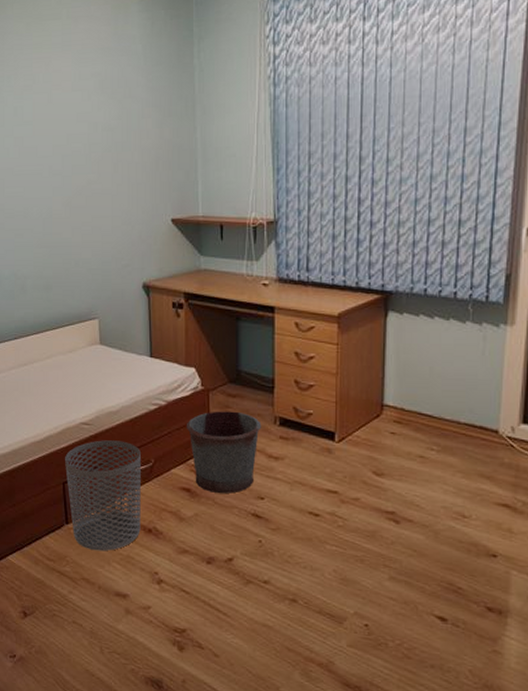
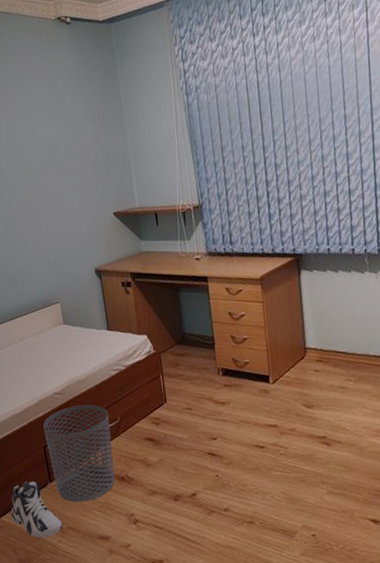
sneaker: none [19,519,75,586] -> present [11,481,62,538]
bucket: present [187,411,262,494] -> none [145,368,208,440]

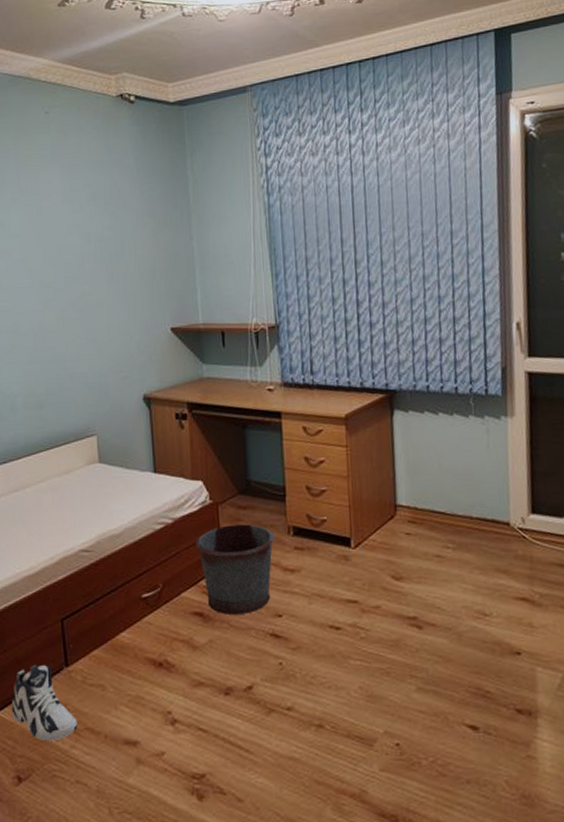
waste bin: present [43,404,115,502] -> none [63,566,150,695]
bucket: none [145,368,208,440] -> present [196,524,275,616]

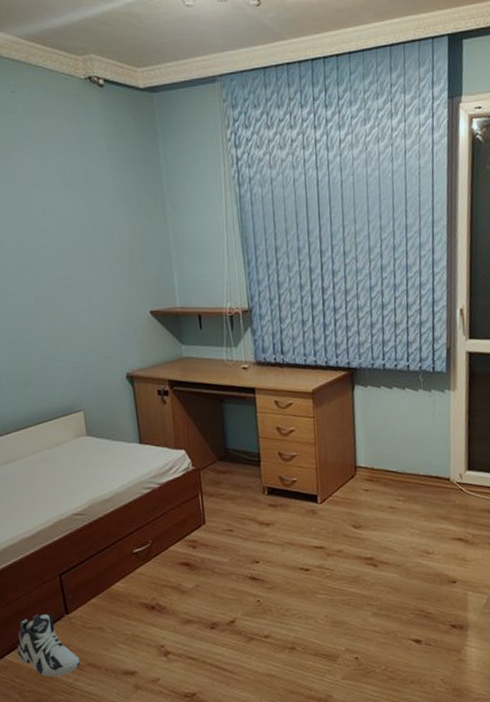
bucket: present [196,524,275,616] -> none [181,486,252,564]

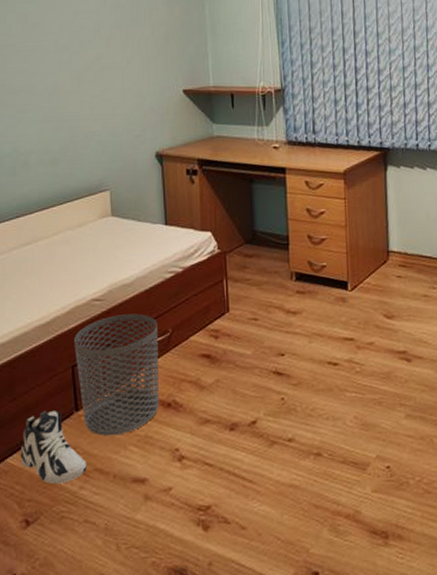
waste bin: none [59,526,144,636] -> present [74,313,159,436]

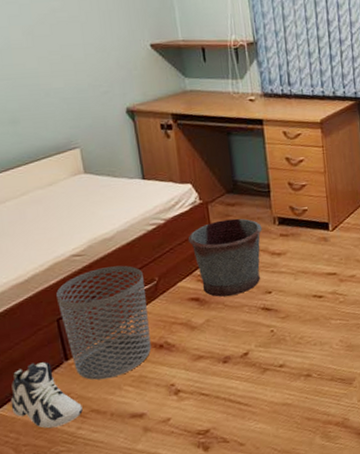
bucket: none [205,271,279,356] -> present [188,218,262,297]

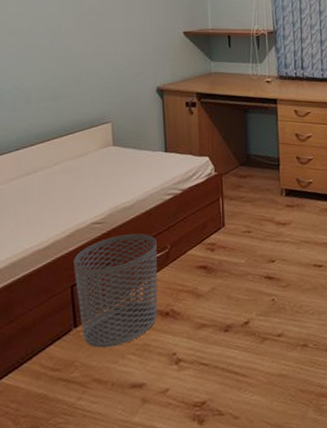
sneaker: present [10,362,83,428] -> none [16,329,85,398]
bucket: present [188,218,262,297] -> none [202,189,270,265]

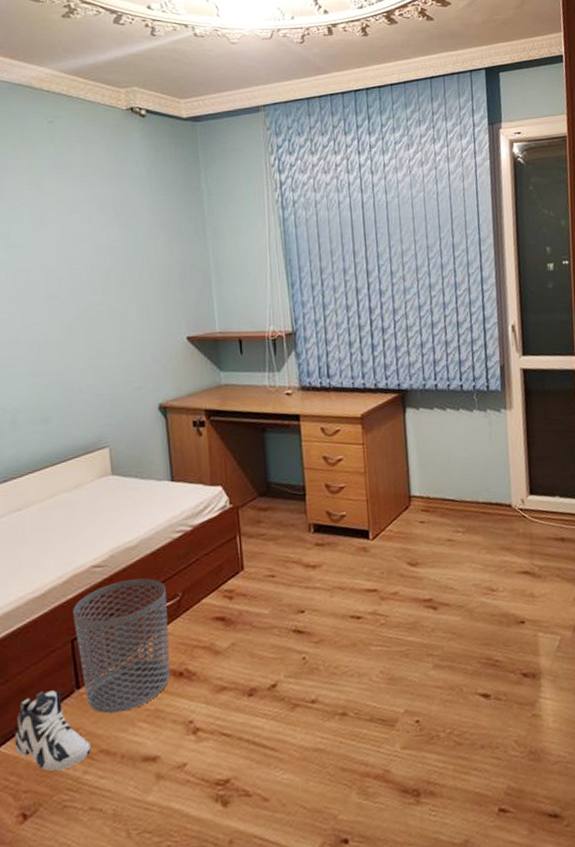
sneaker: none [16,329,85,398] -> present [14,690,91,771]

